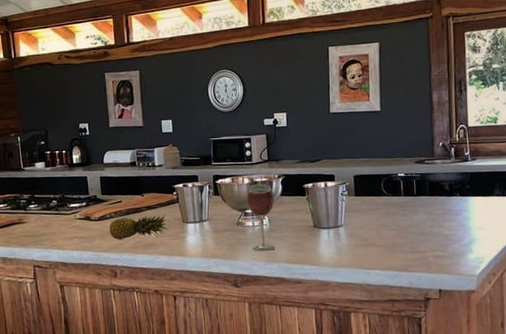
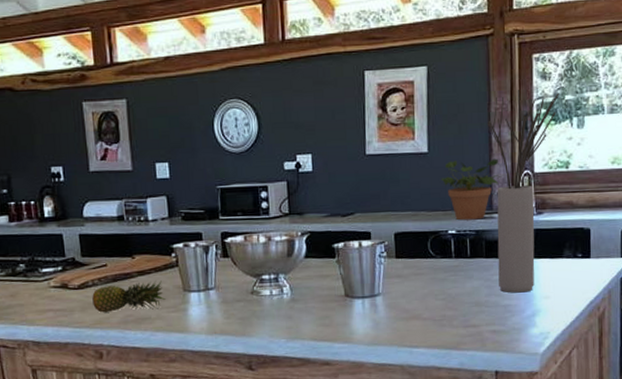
jar: present [163,144,181,168] -> none [157,193,181,223]
wineglass: present [246,180,275,252] -> none [262,238,298,327]
potted plant: none [392,115,443,166] -> present [441,158,504,221]
vase: none [428,60,488,225] -> present [487,90,559,293]

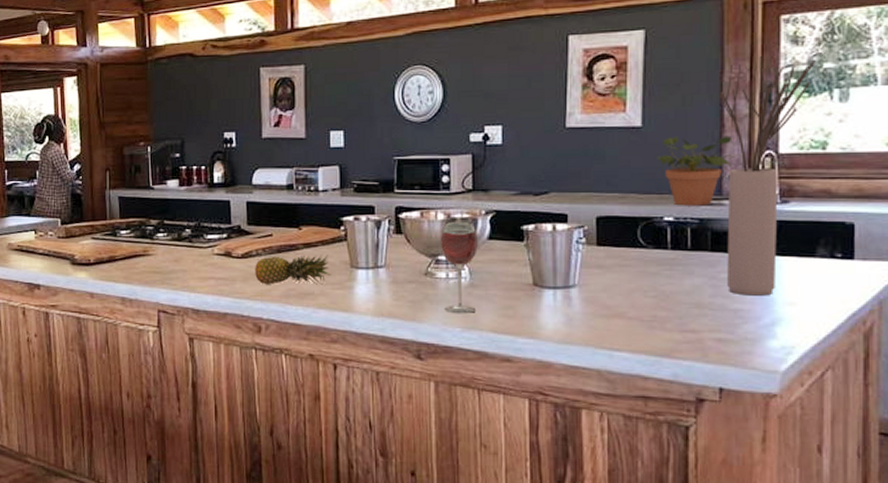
wineglass: none [262,238,298,327] -> present [440,217,478,314]

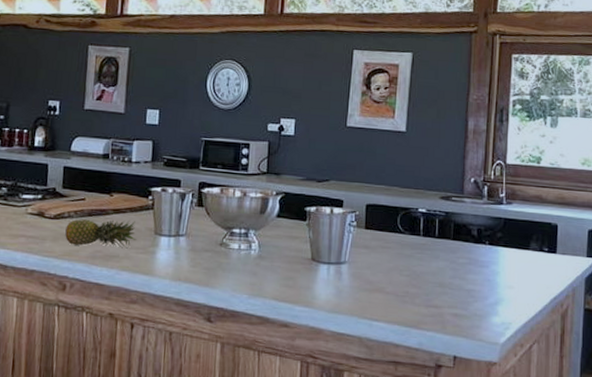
wineglass: present [440,217,478,314] -> none [235,195,268,283]
potted plant: present [657,135,738,206] -> none [416,142,477,202]
vase: present [718,56,815,296] -> none [464,85,535,280]

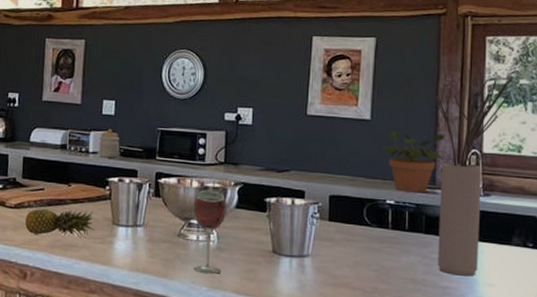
jar: none [141,138,164,167] -> present [98,128,121,158]
wineglass: none [235,195,268,283] -> present [193,185,227,275]
potted plant: none [416,142,477,202] -> present [383,131,449,193]
vase: none [464,85,535,280] -> present [434,69,513,277]

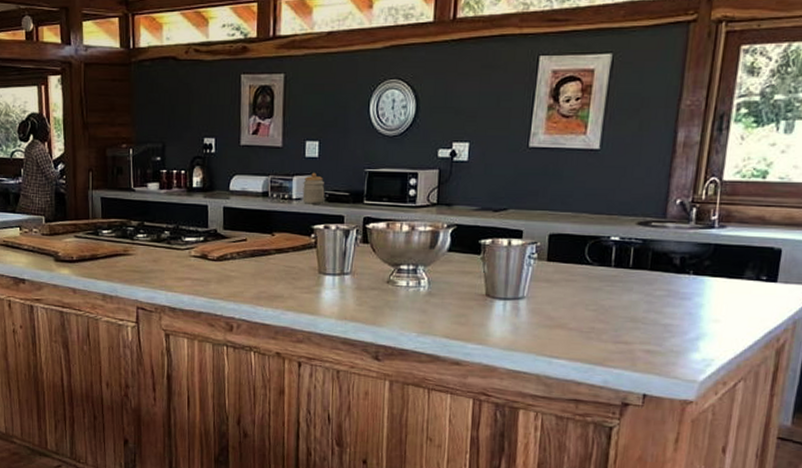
fruit: present [25,208,94,238] -> none [229,260,300,289]
wineglass: present [193,185,227,275] -> none [403,229,439,321]
potted plant: present [383,131,449,193] -> none [611,160,685,228]
vase: present [434,69,513,277] -> none [661,85,768,313]

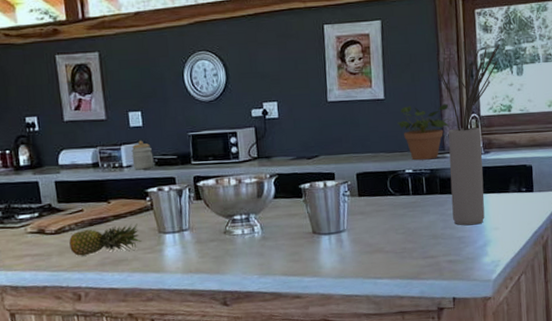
fruit: none [229,260,300,289] -> present [69,224,142,256]
potted plant: none [611,160,685,228] -> present [397,103,453,161]
vase: none [661,85,768,313] -> present [436,41,500,226]

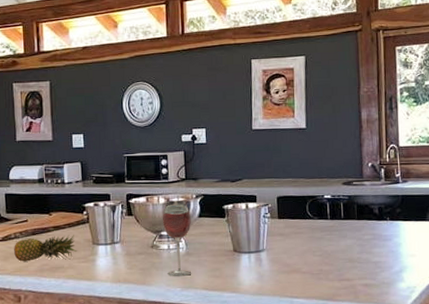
jar: present [131,140,155,169] -> none [73,160,92,186]
wineglass: none [234,180,269,264] -> present [162,200,192,277]
potted plant: present [397,103,453,161] -> none [318,134,372,187]
vase: present [436,41,500,226] -> none [357,76,420,251]

